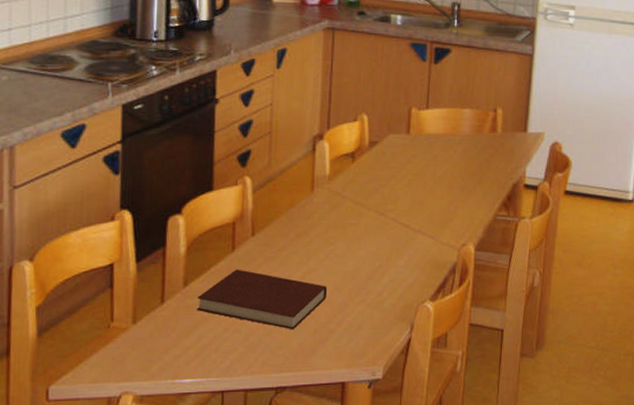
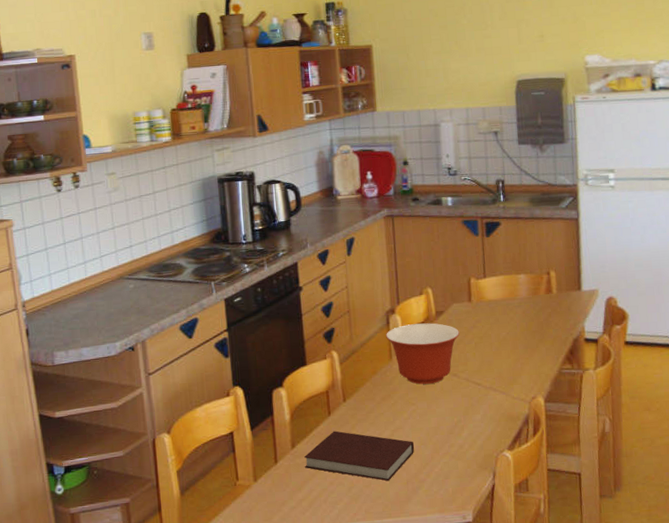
mixing bowl: none [310,153,392,222] -> present [386,323,460,384]

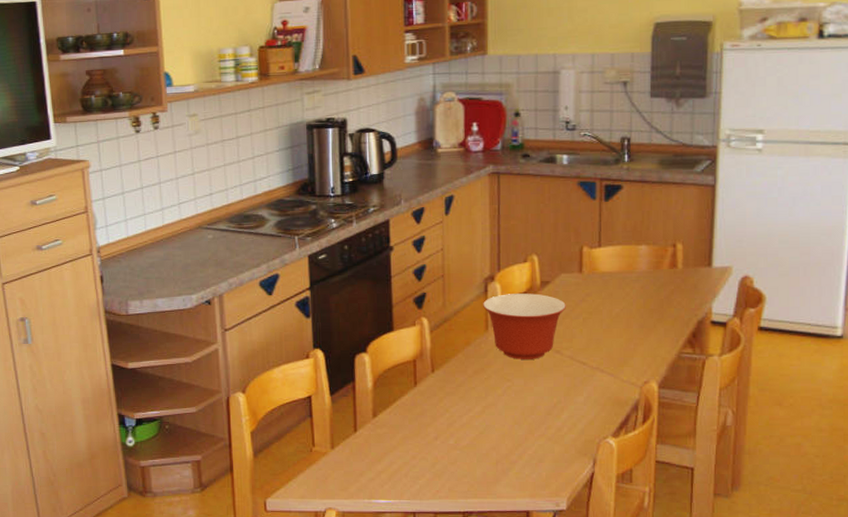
notebook: present [304,430,415,482] -> none [386,402,507,460]

